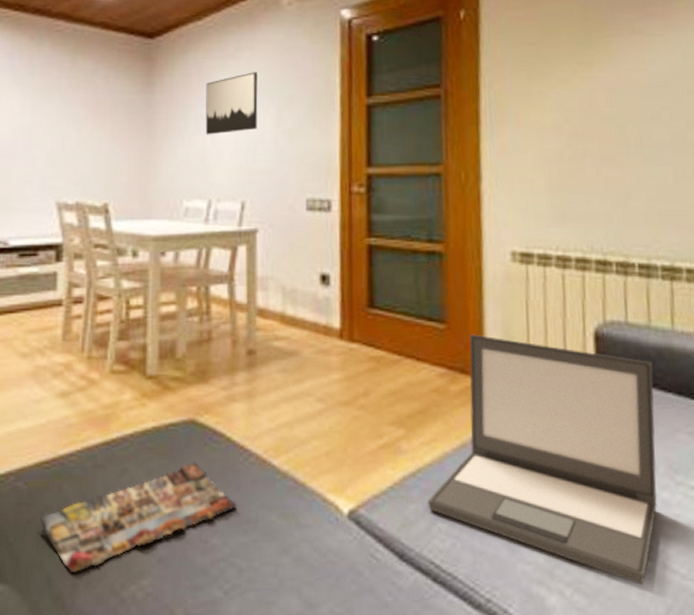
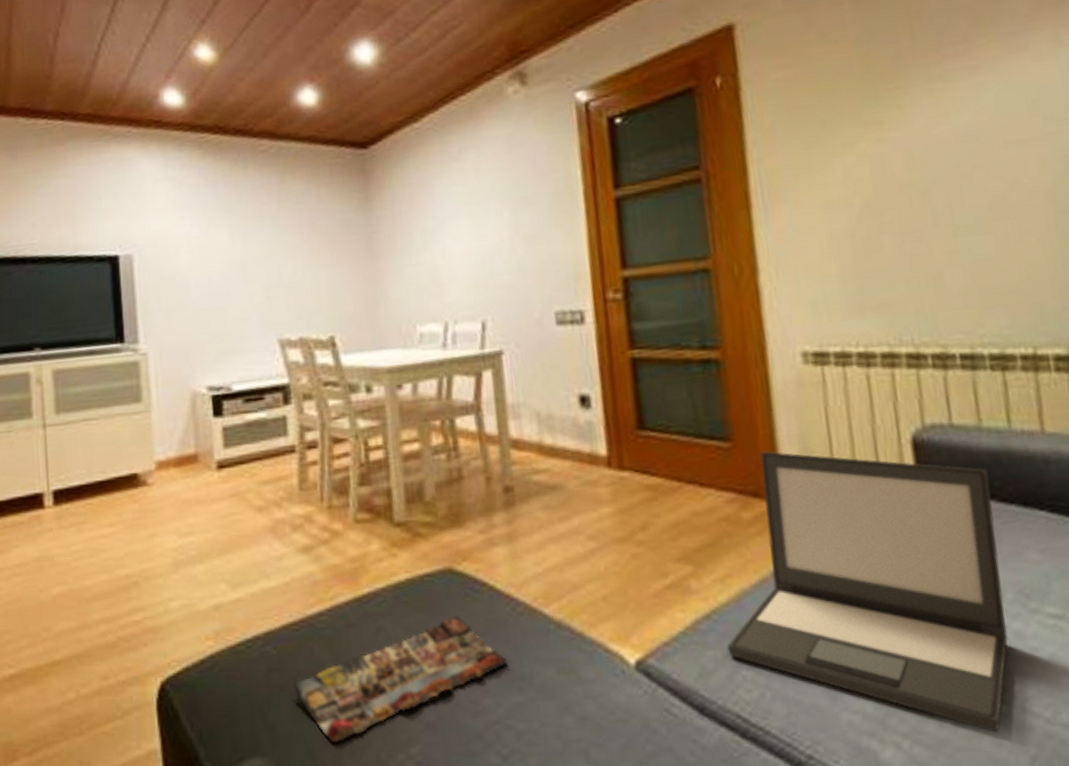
wall art: present [205,72,258,135] -> none [429,173,492,250]

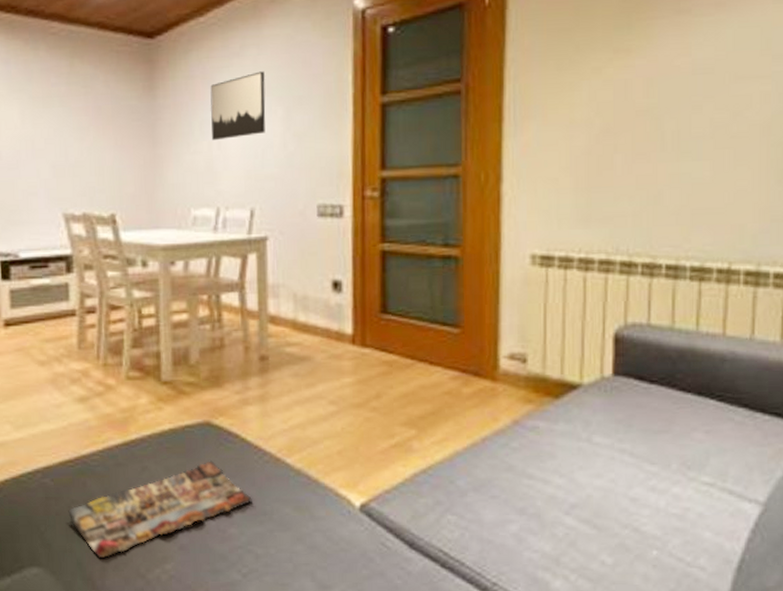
wall art: none [429,173,492,250] -> present [210,71,266,141]
laptop: present [726,451,1008,732] -> none [437,338,673,571]

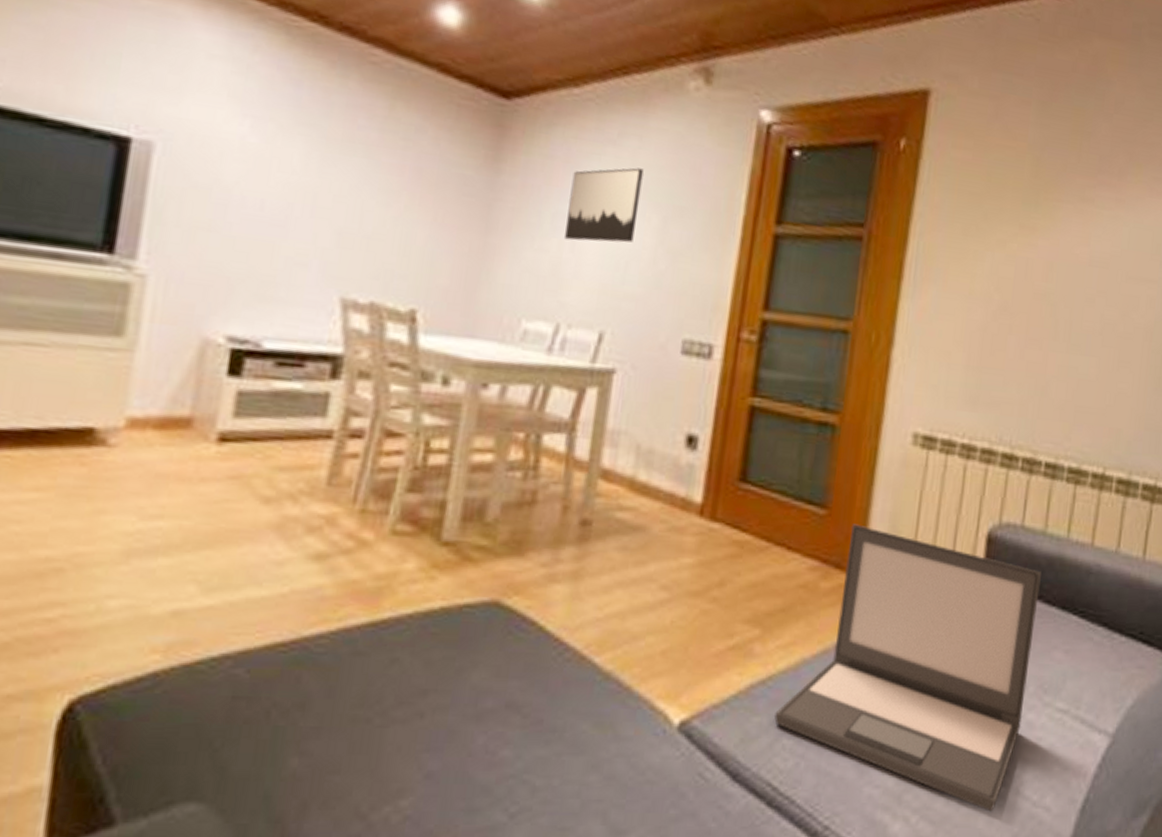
magazine: present [68,460,252,558] -> none [264,654,540,789]
laptop: none [437,338,673,571] -> present [773,524,1041,812]

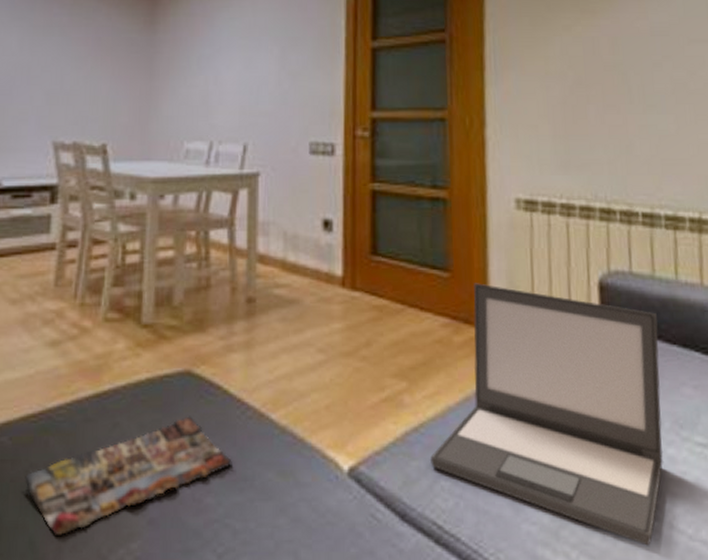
magazine: none [264,654,540,789] -> present [25,416,232,535]
wall art: present [563,168,644,243] -> none [208,13,262,76]

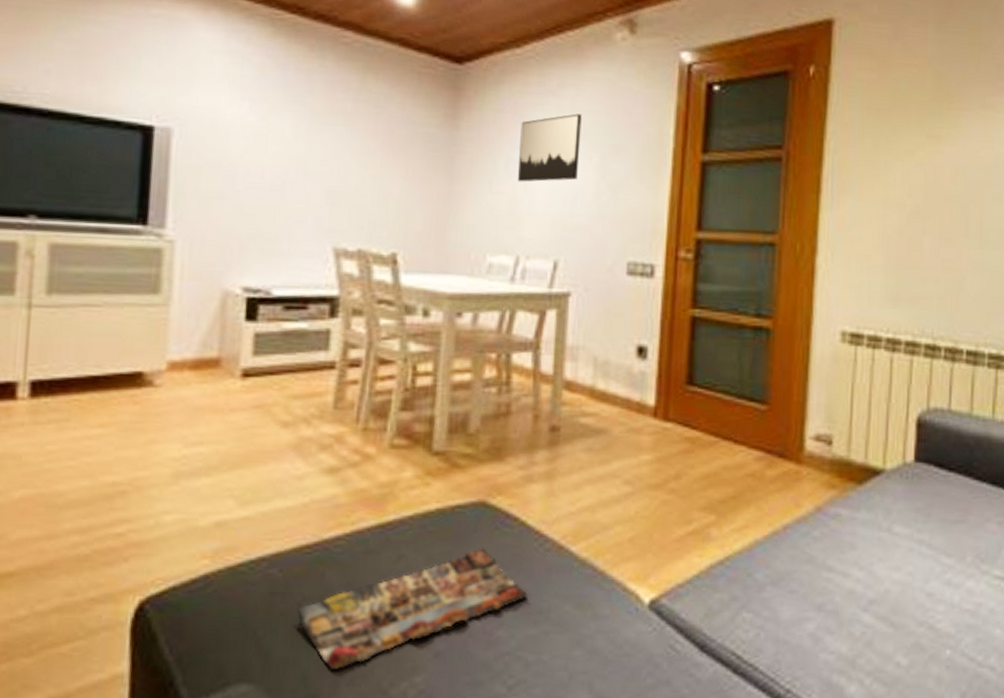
wall art: none [208,13,262,76] -> present [517,114,582,182]
laptop: present [429,283,664,546] -> none [733,416,970,673]

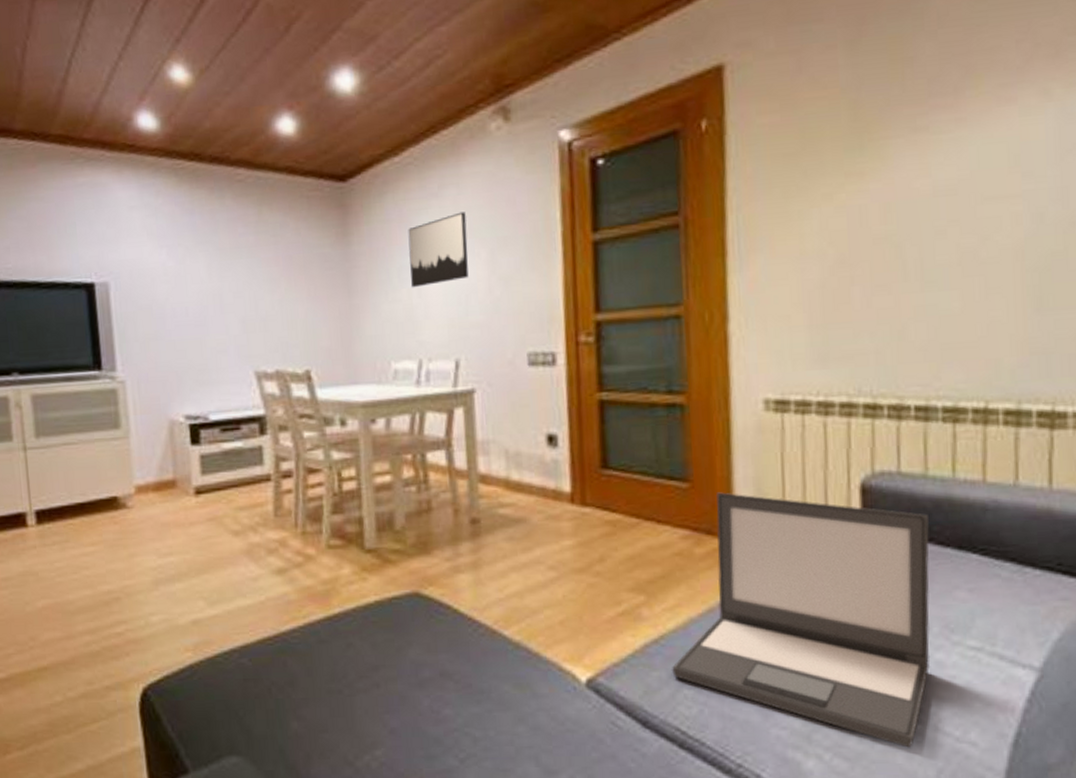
magazine: present [297,548,527,669] -> none [268,635,468,744]
laptop: none [733,416,970,673] -> present [671,492,930,748]

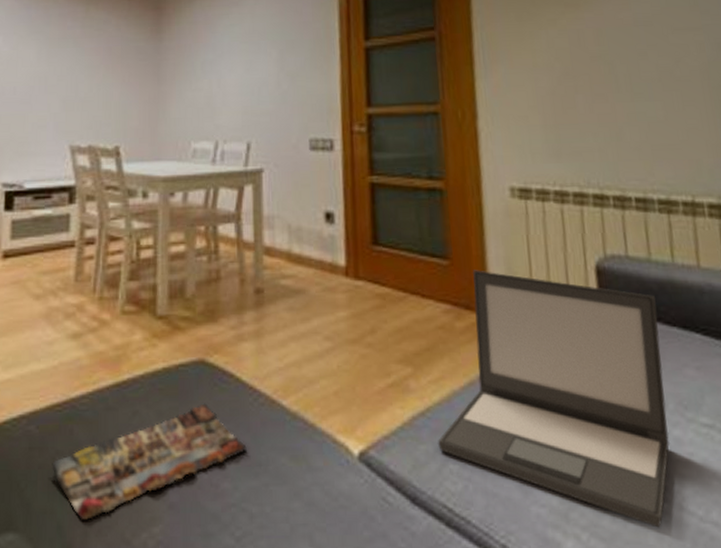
magazine: none [268,635,468,744] -> present [52,403,247,520]
wall art: present [408,212,469,288] -> none [211,18,262,79]

